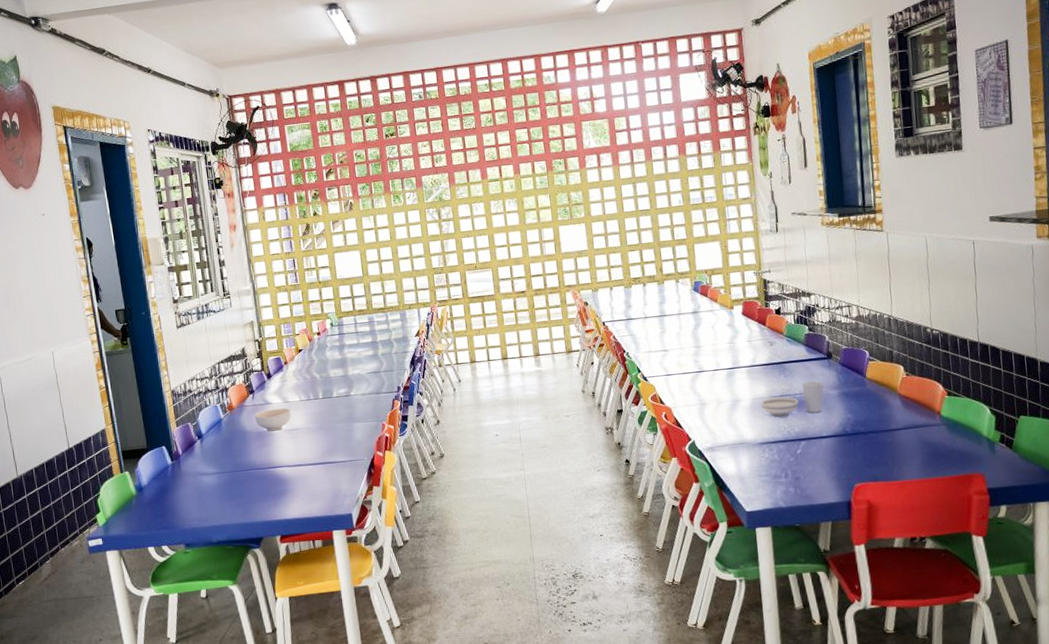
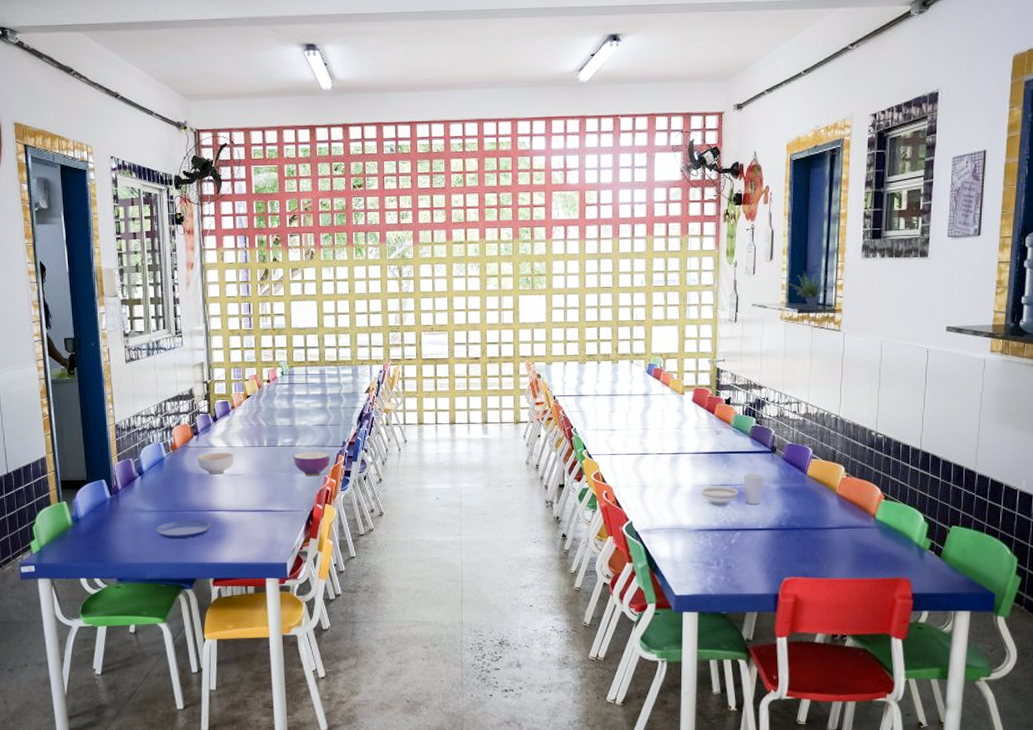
plate: none [219,477,275,499] -> present [156,519,212,538]
bowl: none [350,398,387,425] -> present [294,451,331,477]
potted plant: none [823,176,871,211] -> present [786,271,833,308]

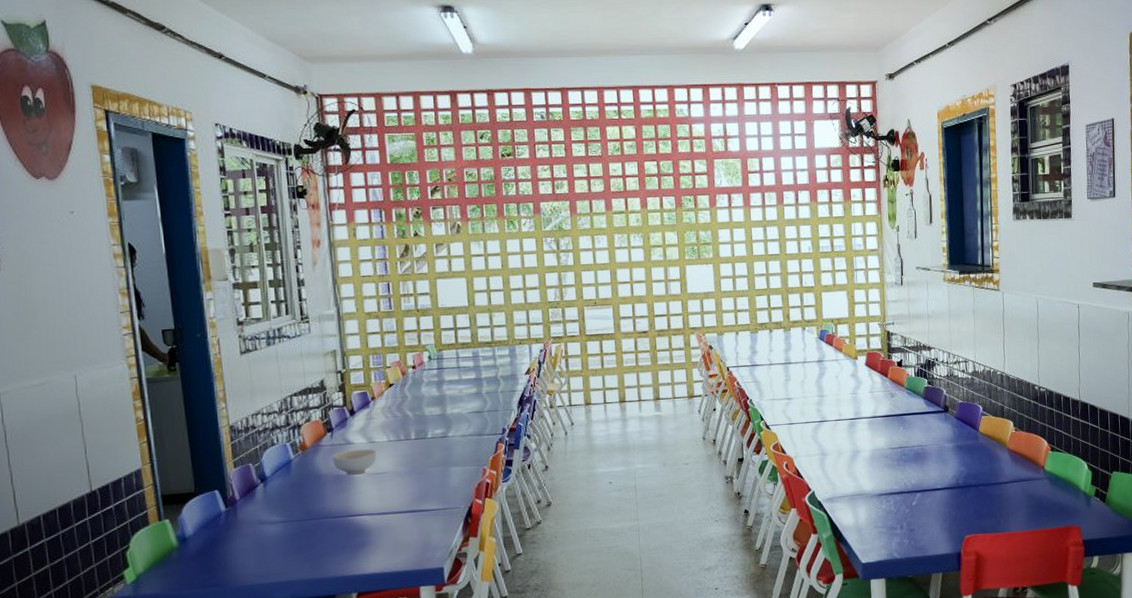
plate: present [156,519,212,538] -> none [284,527,353,552]
bowl: present [294,451,331,477] -> none [446,440,489,470]
bowl: present [700,486,739,505] -> none [879,448,916,468]
cup: present [743,474,764,505] -> none [919,434,940,465]
potted plant: present [786,271,833,308] -> none [946,234,990,269]

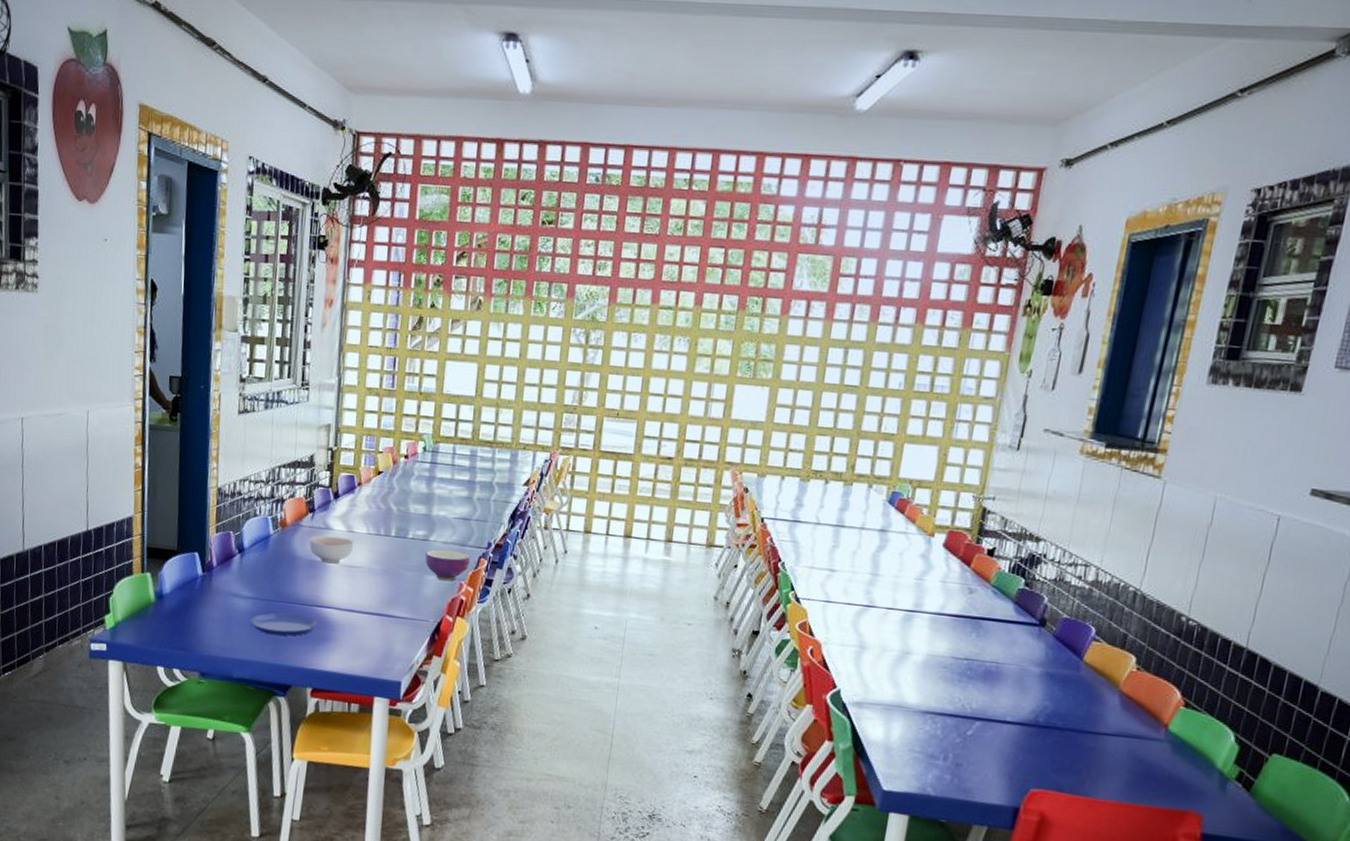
plate: none [284,527,353,552] -> present [250,612,318,636]
bowl: none [446,440,489,470] -> present [425,549,471,581]

